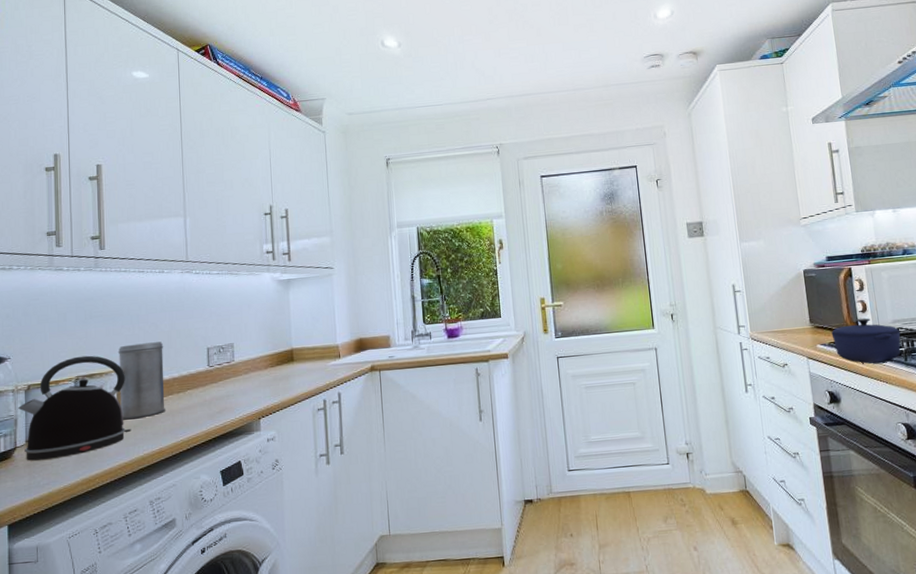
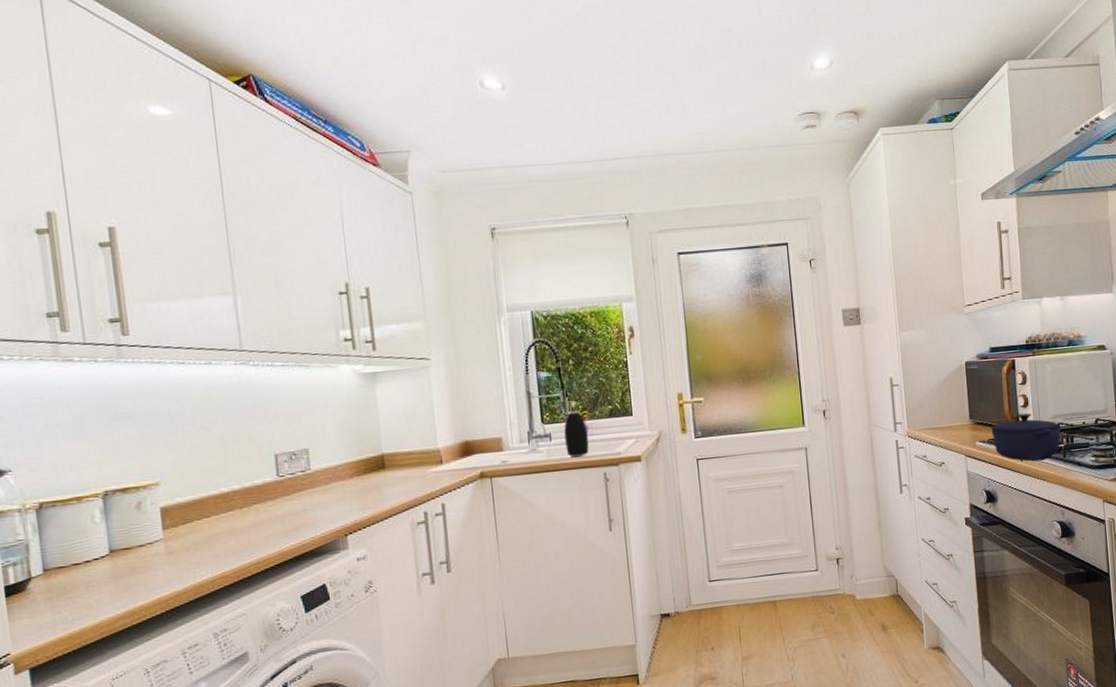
kettle: present [18,355,131,461] -> none [28,465,183,594]
canister: present [117,341,165,420] -> none [157,448,226,542]
soap dispenser: none [442,304,463,354] -> present [564,400,589,457]

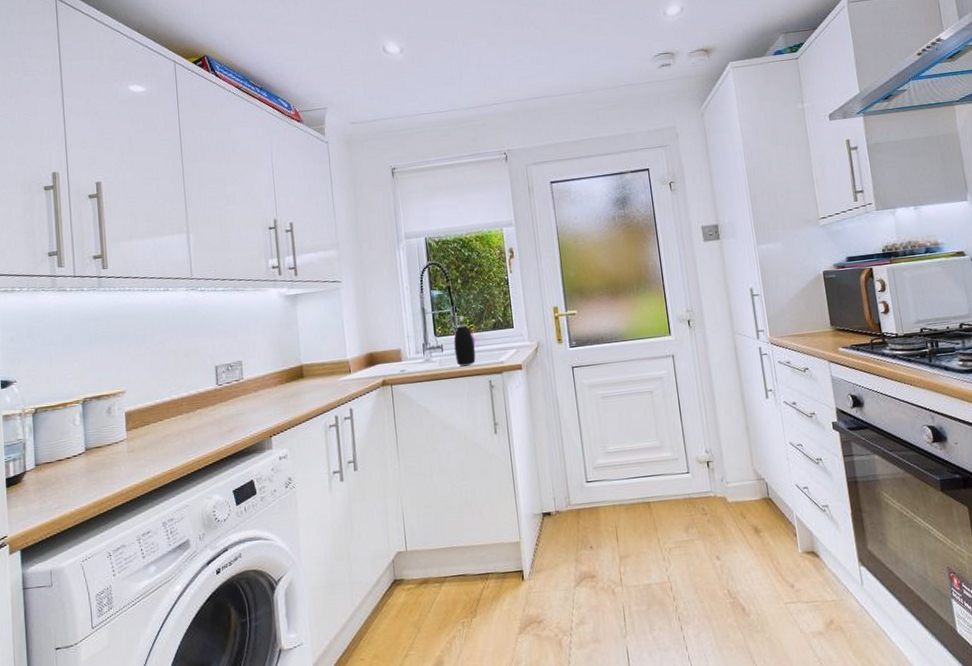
cooking pot: present [991,412,1061,461] -> none [853,318,925,366]

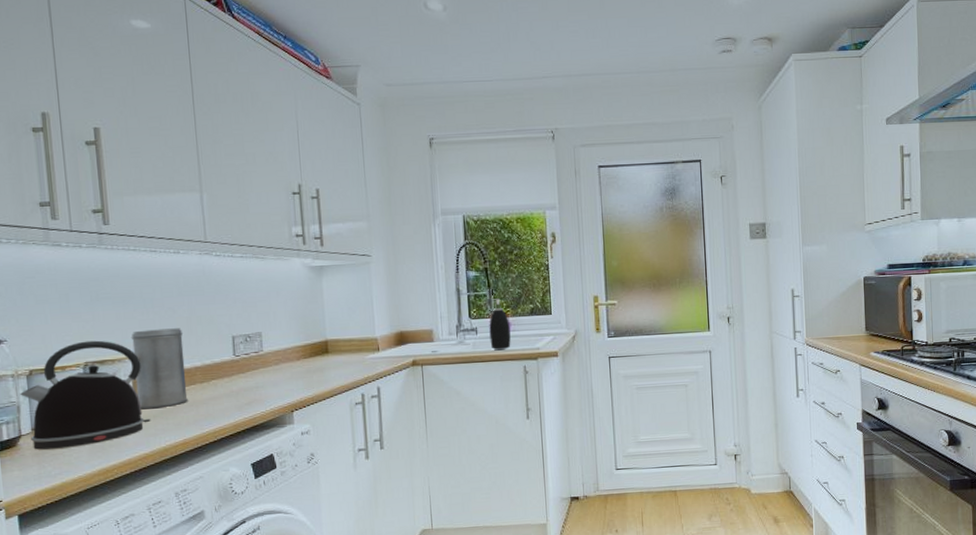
kettle: none [26,376,141,485] -> present [20,340,151,450]
canister: none [124,361,175,441] -> present [131,328,188,410]

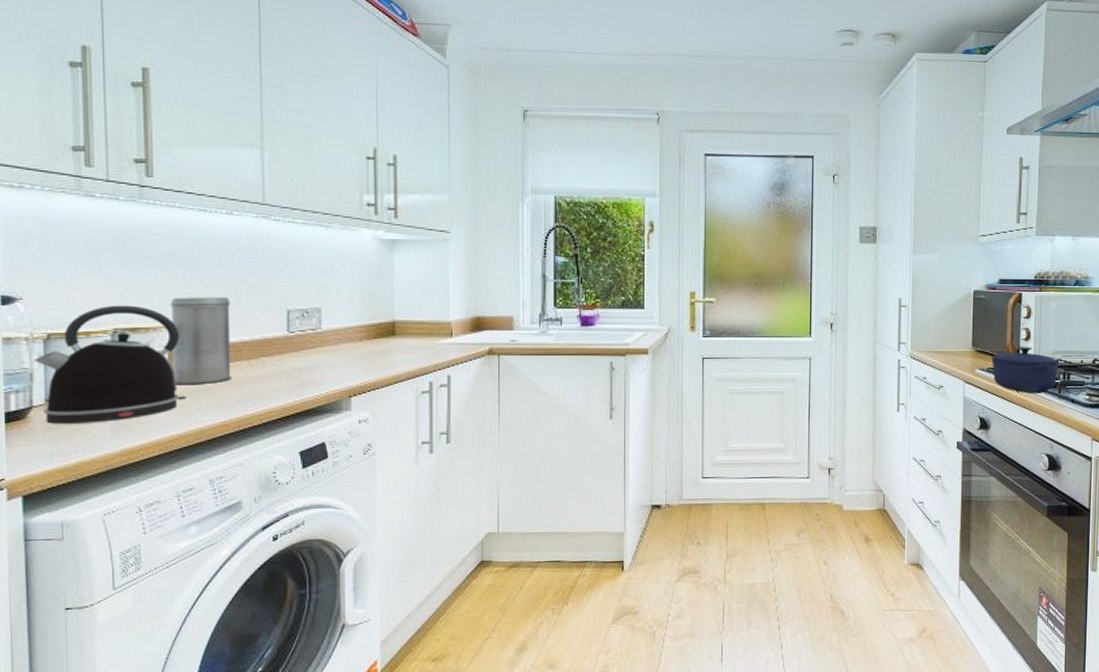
soap dispenser: present [489,298,511,351] -> none [575,288,598,344]
cooking pot: none [885,327,953,372] -> present [992,346,1059,393]

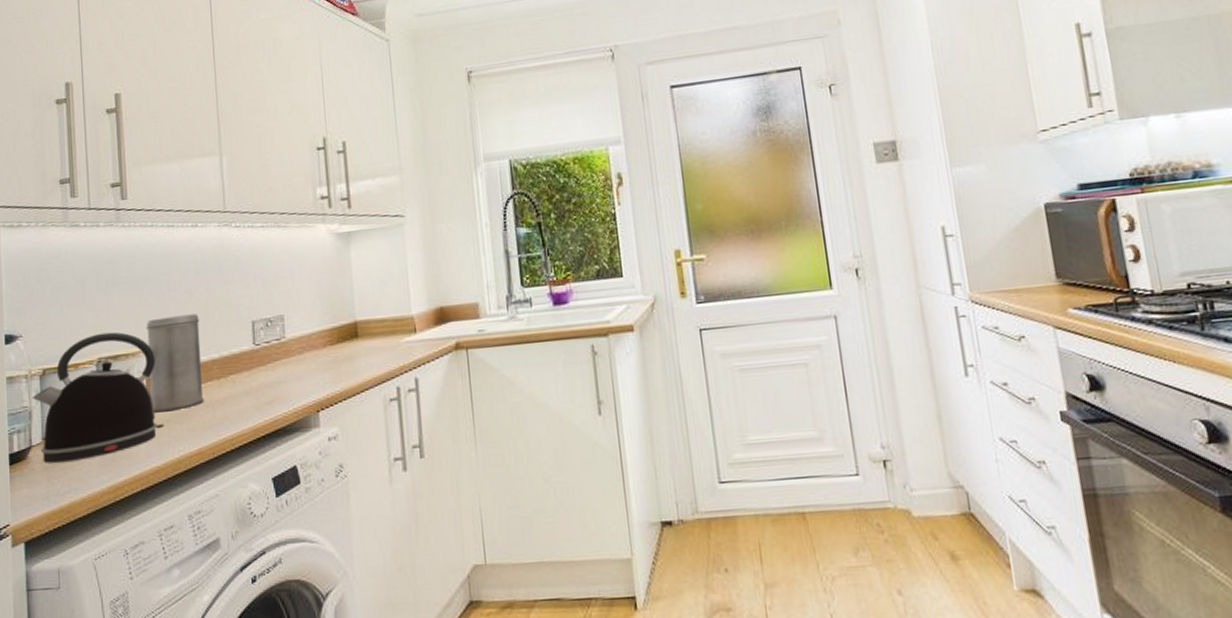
cooking pot: present [992,346,1059,393] -> none [1088,269,1194,335]

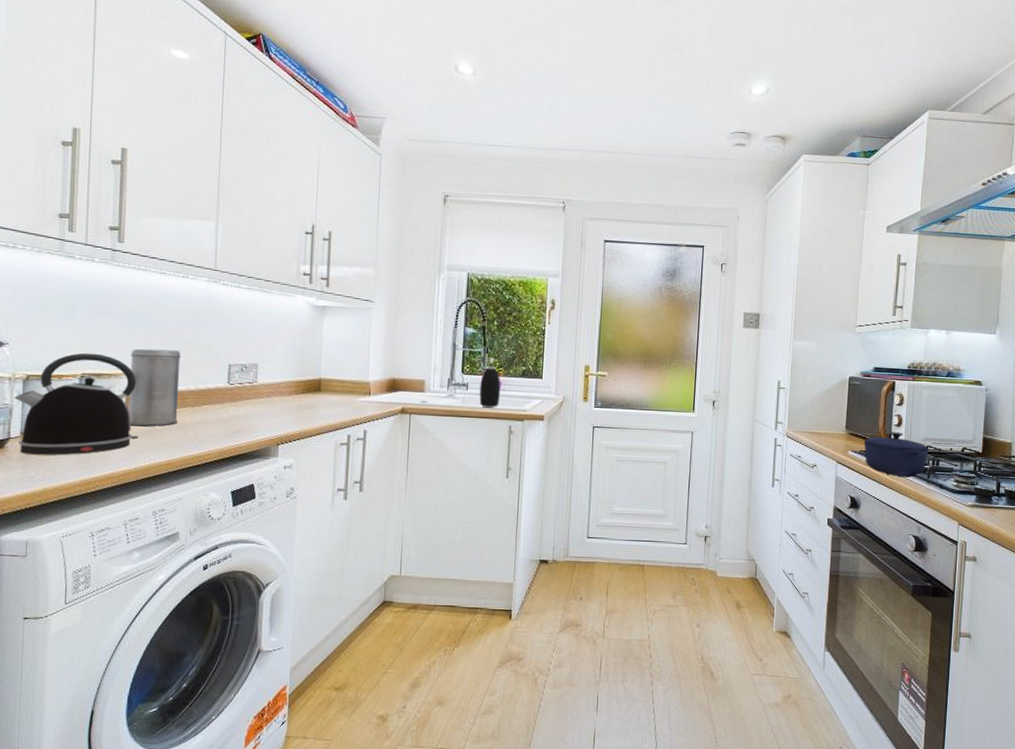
soap dispenser: none [545,260,574,326] -> present [479,357,501,408]
cooking pot: none [1088,269,1194,335] -> present [864,431,929,477]

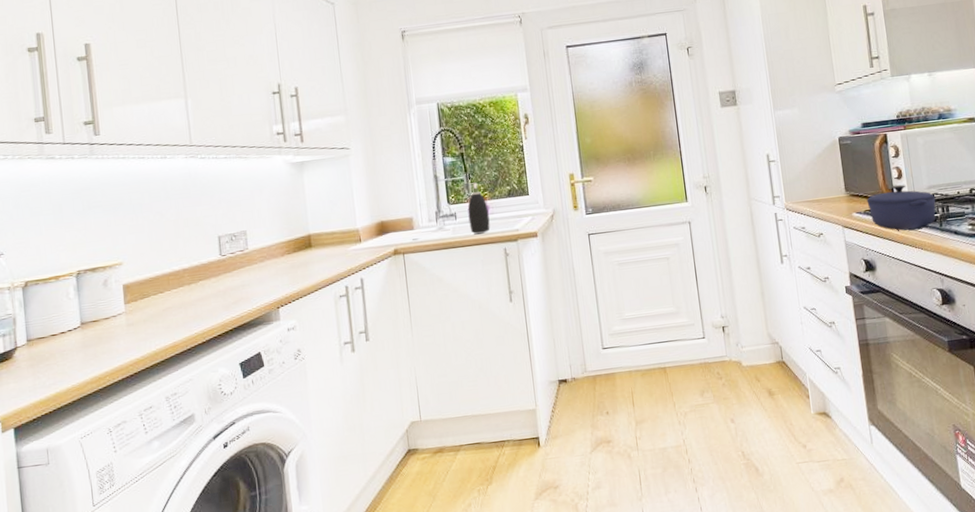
kettle: present [14,352,139,456] -> none [16,248,141,361]
canister: present [128,348,182,427] -> none [121,231,177,315]

